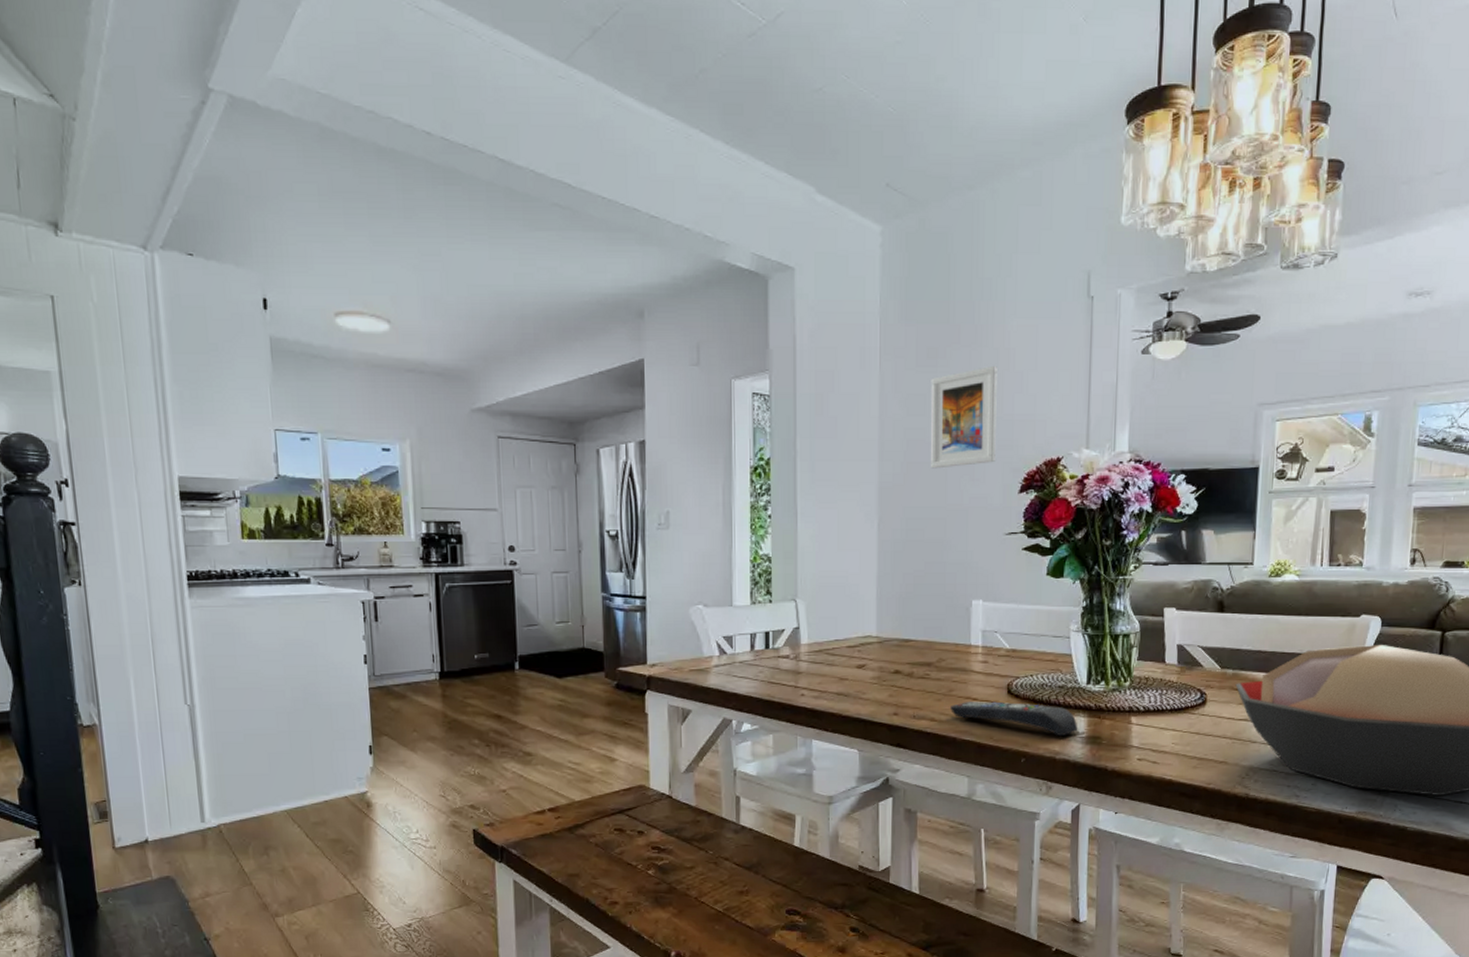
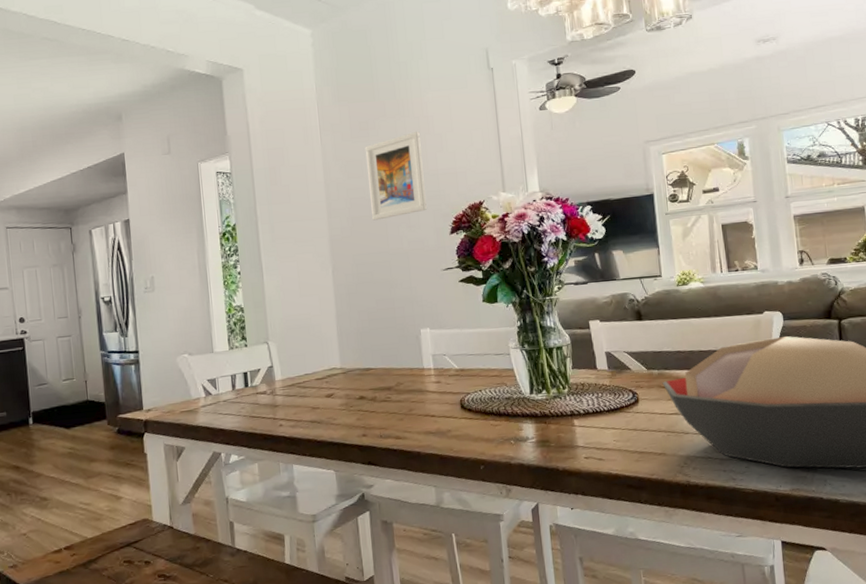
remote control: present [950,701,1078,736] -> none [412,416,528,443]

